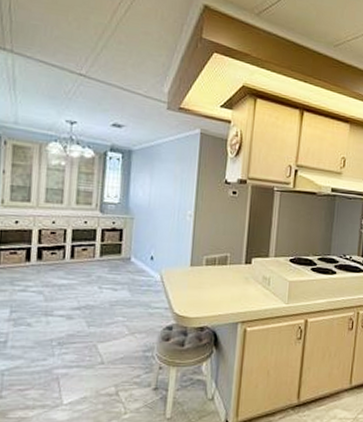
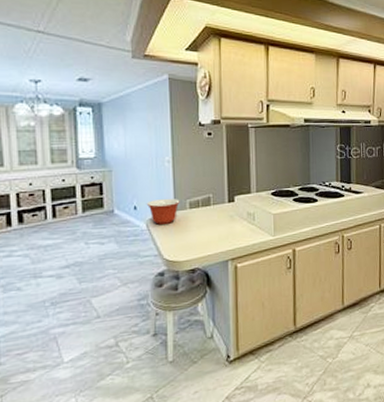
mixing bowl: none [163,251,197,278] -> present [146,198,180,225]

